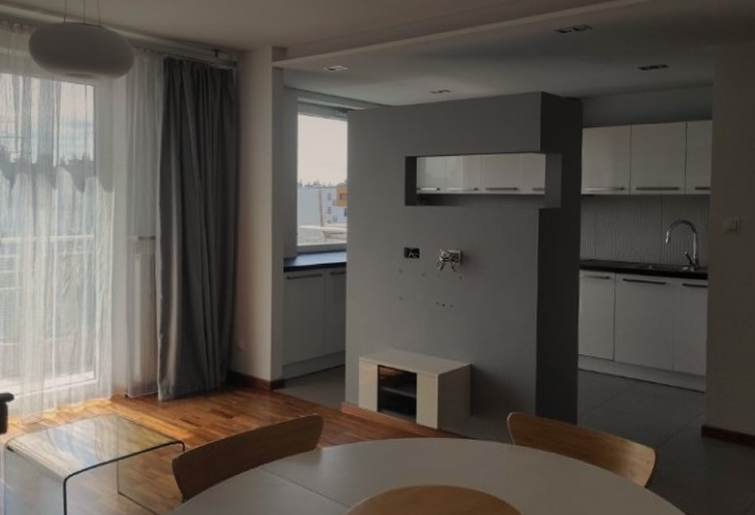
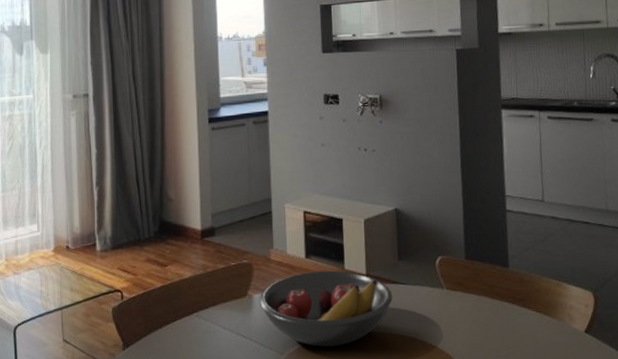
fruit bowl: none [327,424,463,500] -> present [259,270,393,347]

